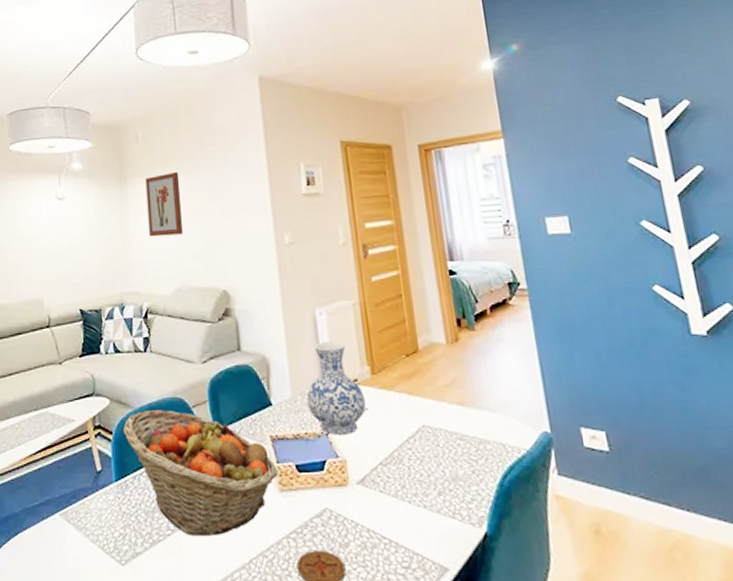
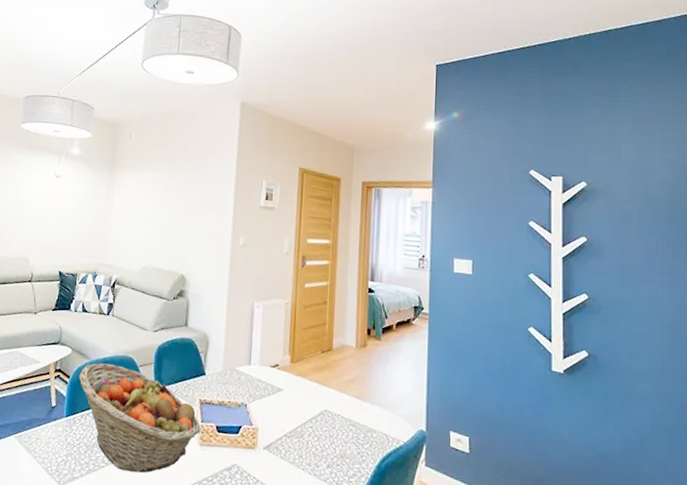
wall art: present [145,172,183,237] -> none [128,170,161,223]
vase: present [306,340,366,435] -> none [234,329,282,408]

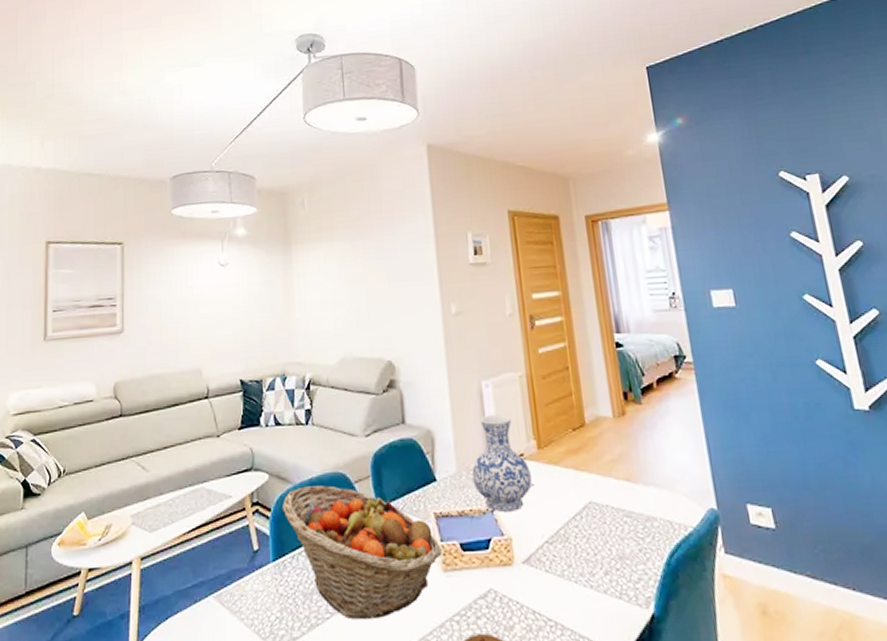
vase: none [234,329,282,408] -> present [472,414,532,512]

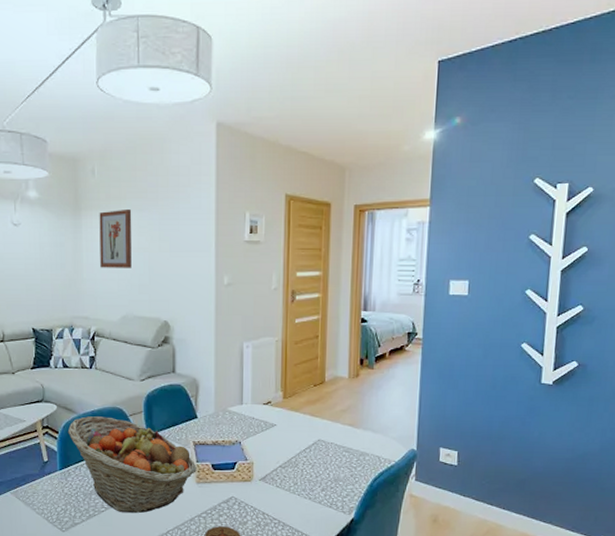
wall art: none [310,240,348,306] -> present [99,210,132,268]
vase: present [472,414,532,512] -> none [227,369,275,444]

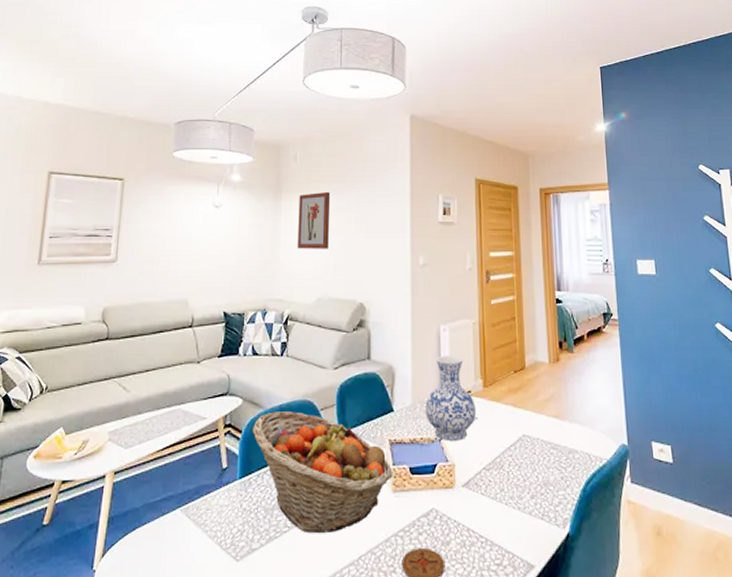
vase: none [227,369,275,444] -> present [425,355,476,441]

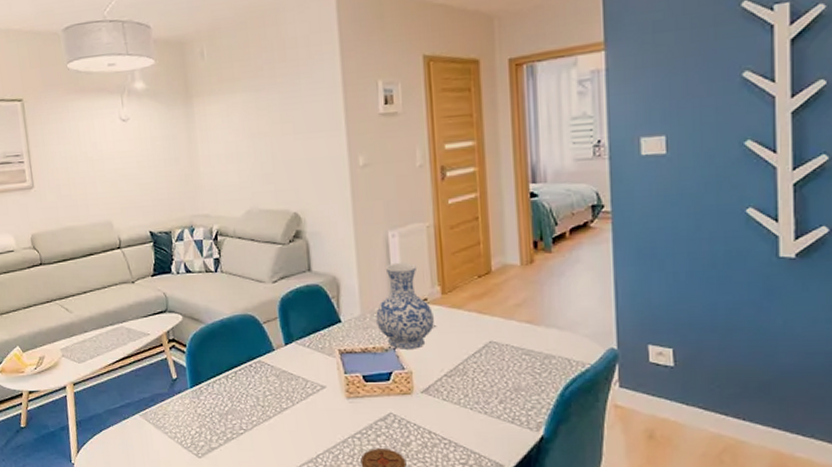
fruit basket: present [252,411,393,533] -> none [196,325,346,434]
wall art: present [297,192,331,249] -> none [212,91,252,159]

